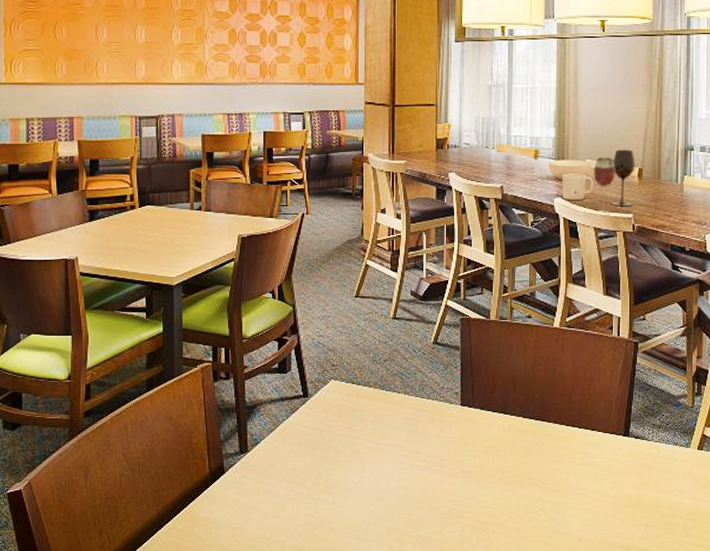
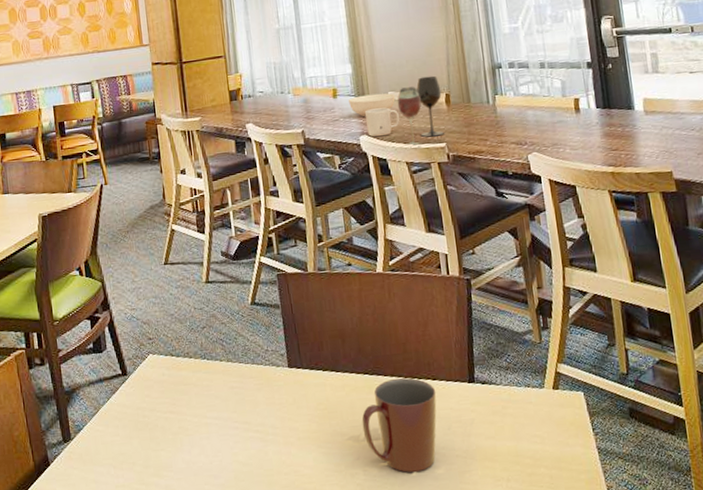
mug: none [522,425,593,511] -> present [361,378,437,472]

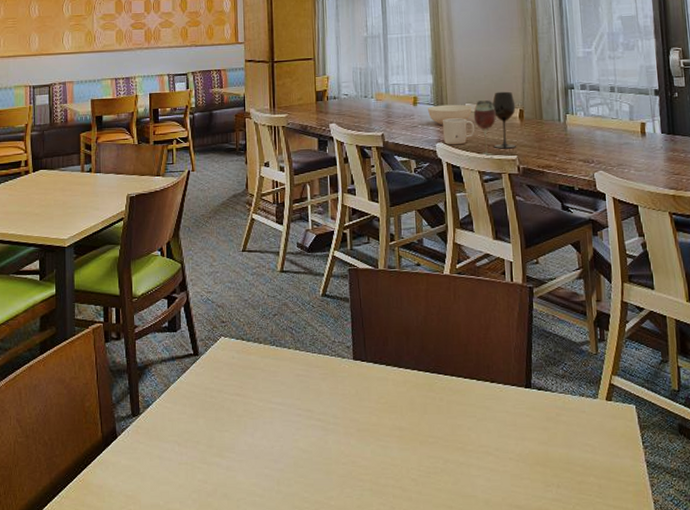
mug: present [361,378,437,472] -> none [420,378,494,471]

